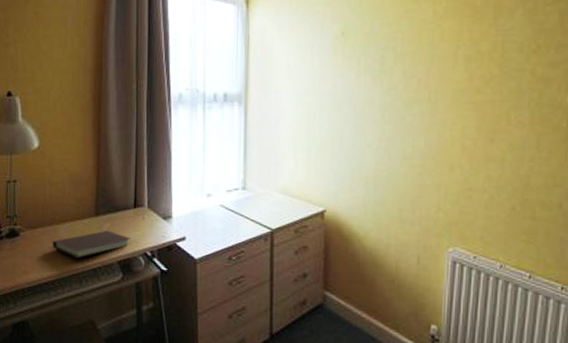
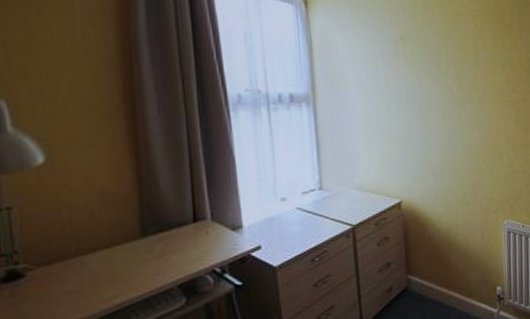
notebook: present [52,230,131,259] -> none [79,251,194,291]

